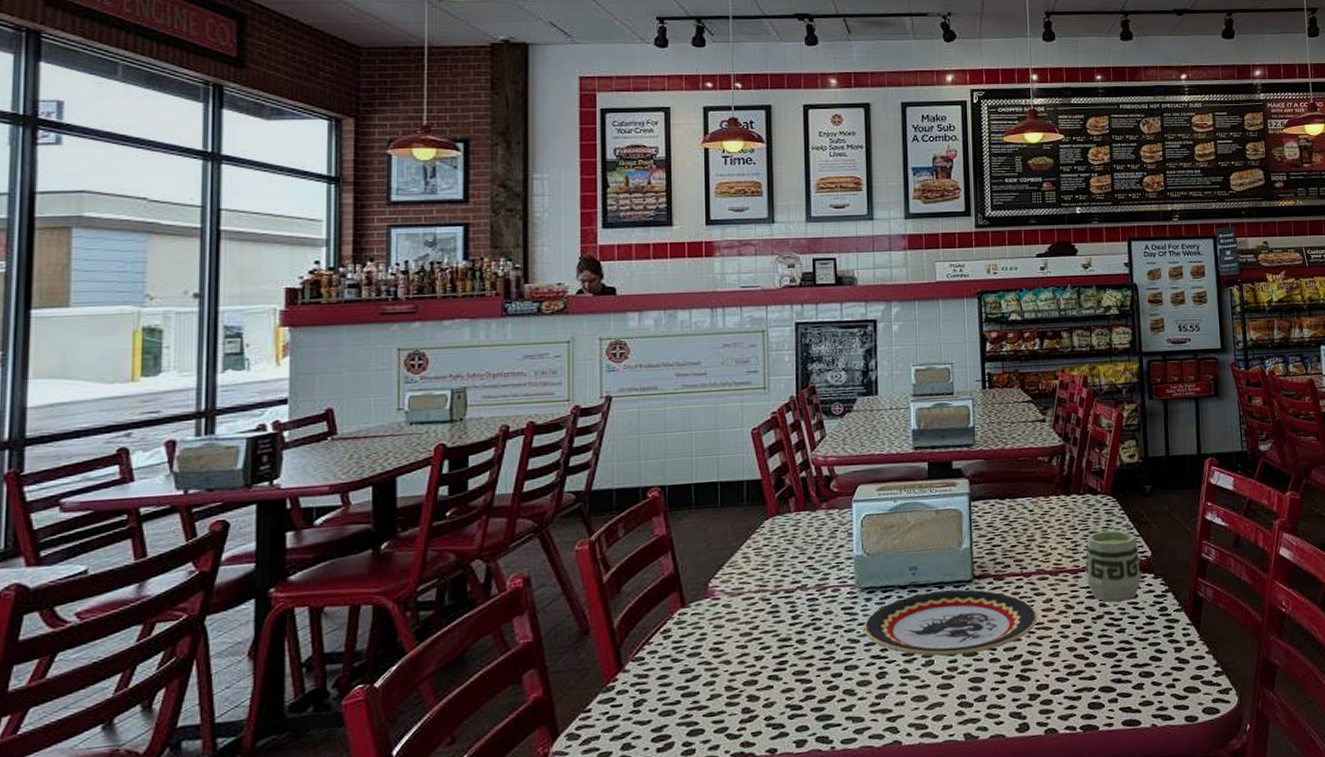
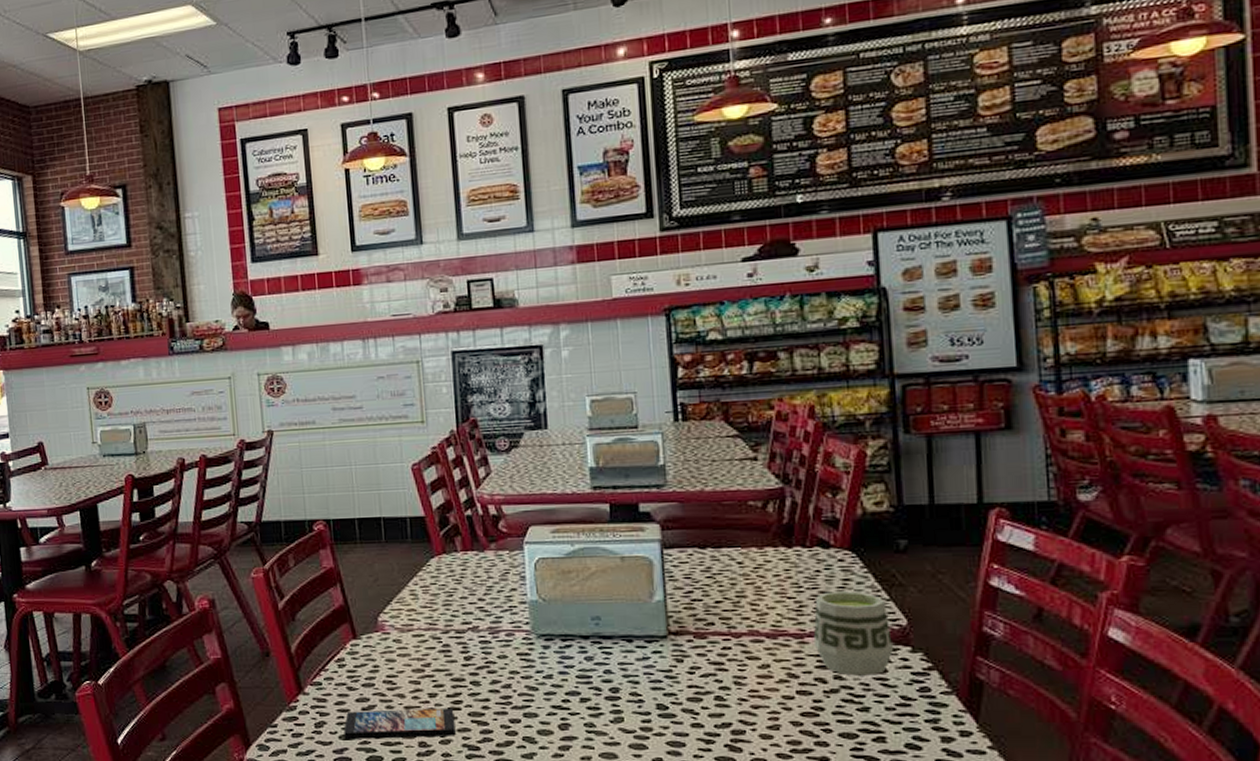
smartphone: none [664,669,780,715] -> present [343,707,456,739]
plate: present [864,589,1038,656] -> none [542,645,752,716]

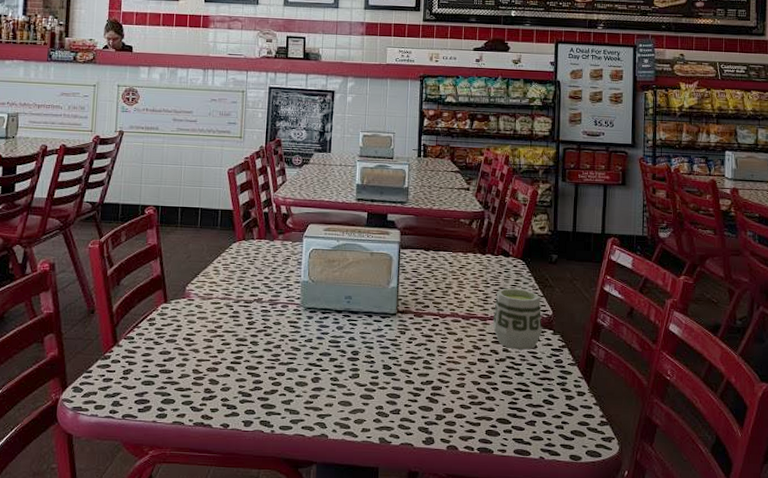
smartphone: present [343,707,456,739] -> none [146,361,235,385]

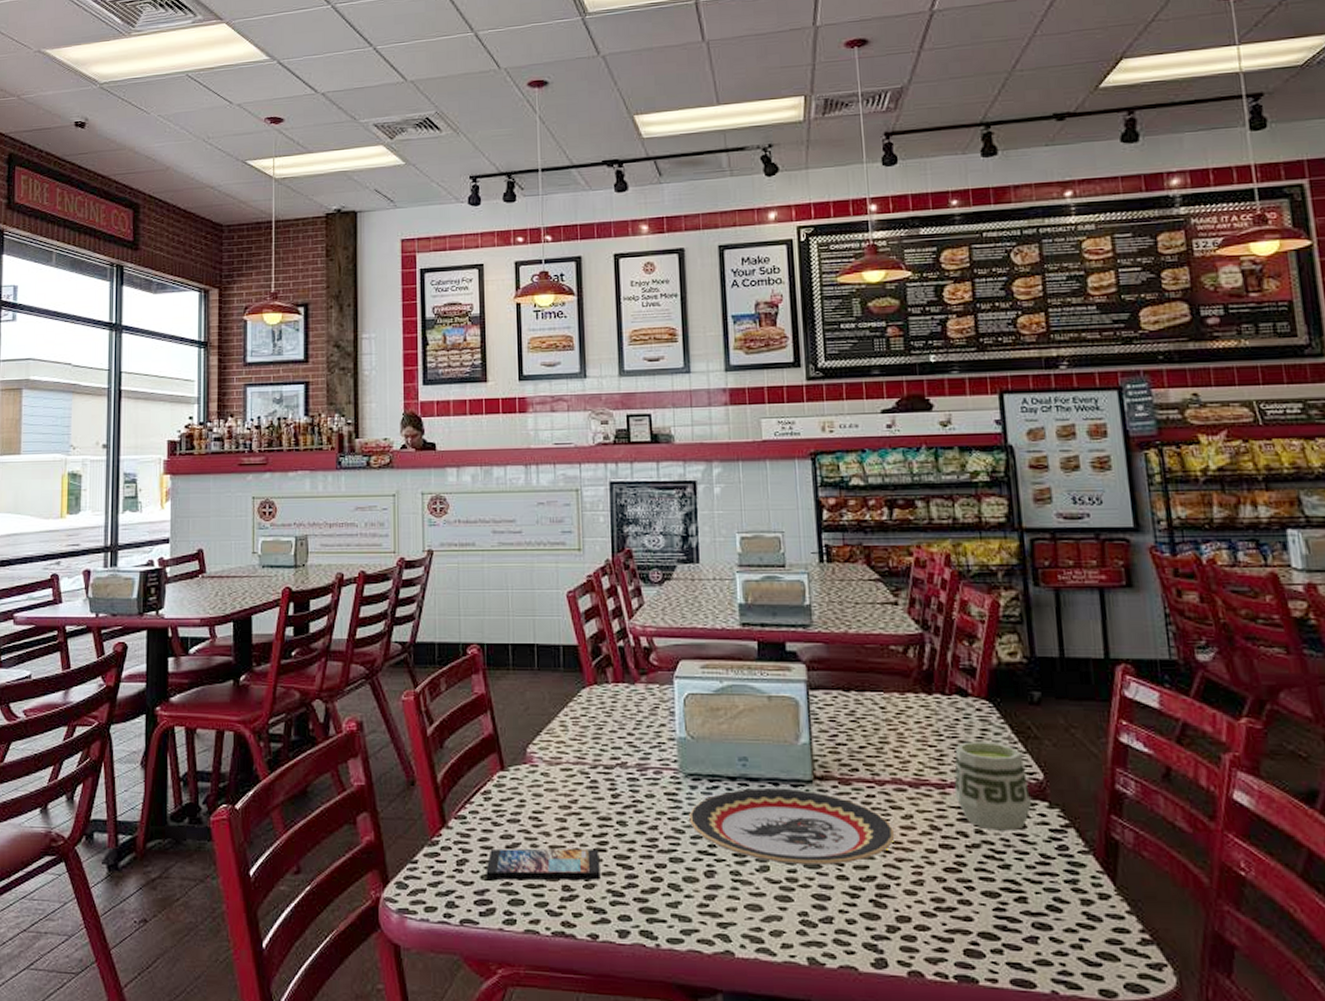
smartphone: none [146,361,235,385] -> present [486,848,600,881]
plate: none [305,319,449,374] -> present [689,788,895,866]

